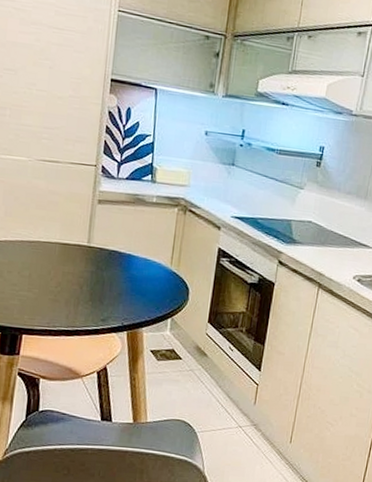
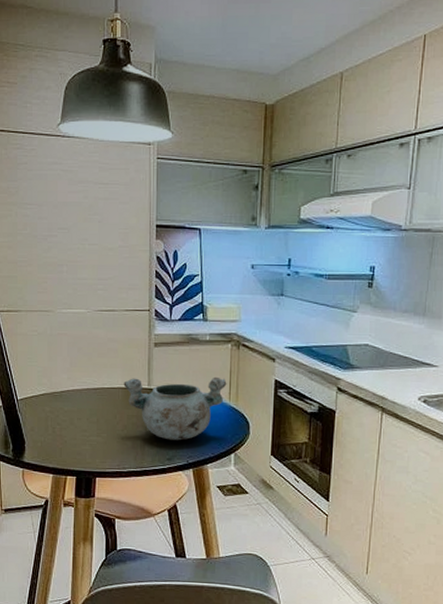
decorative bowl: none [61,234,170,302] -> present [123,376,227,441]

